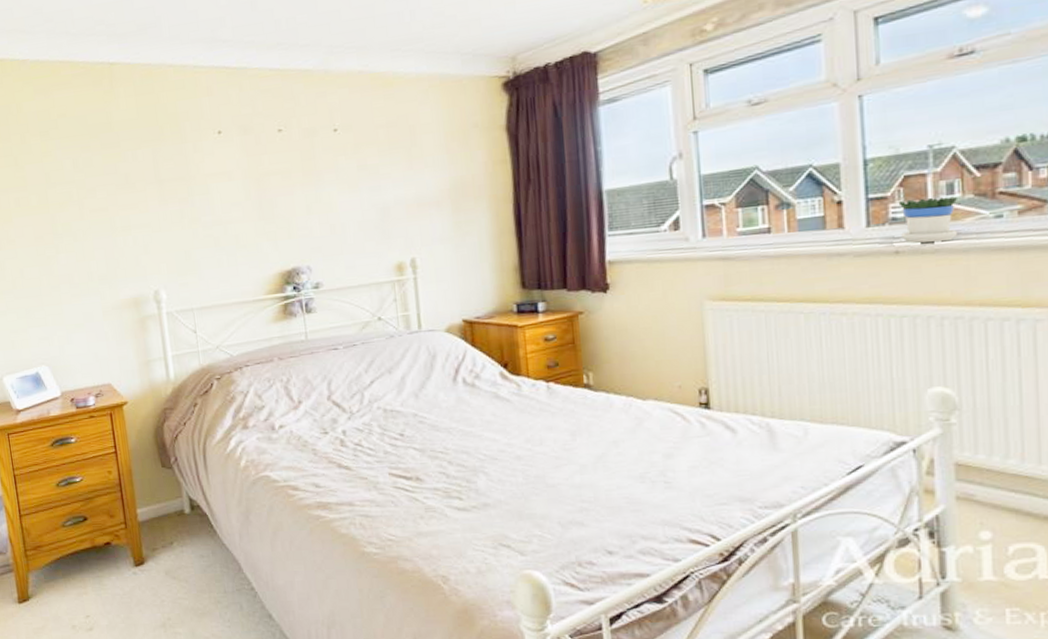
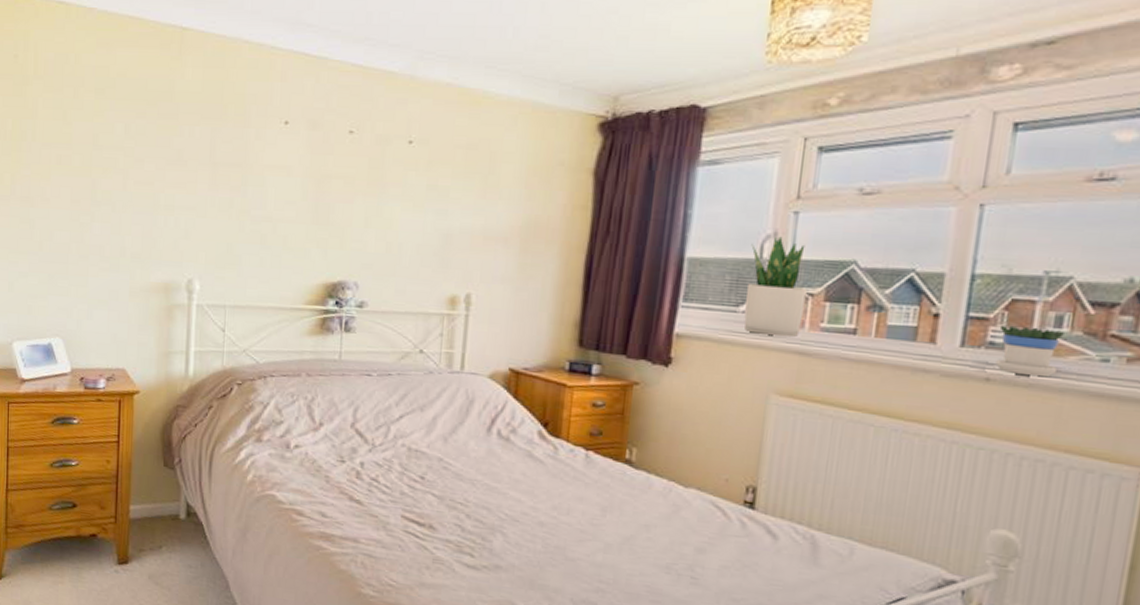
planter: none [660,156,720,249] -> present [744,236,807,338]

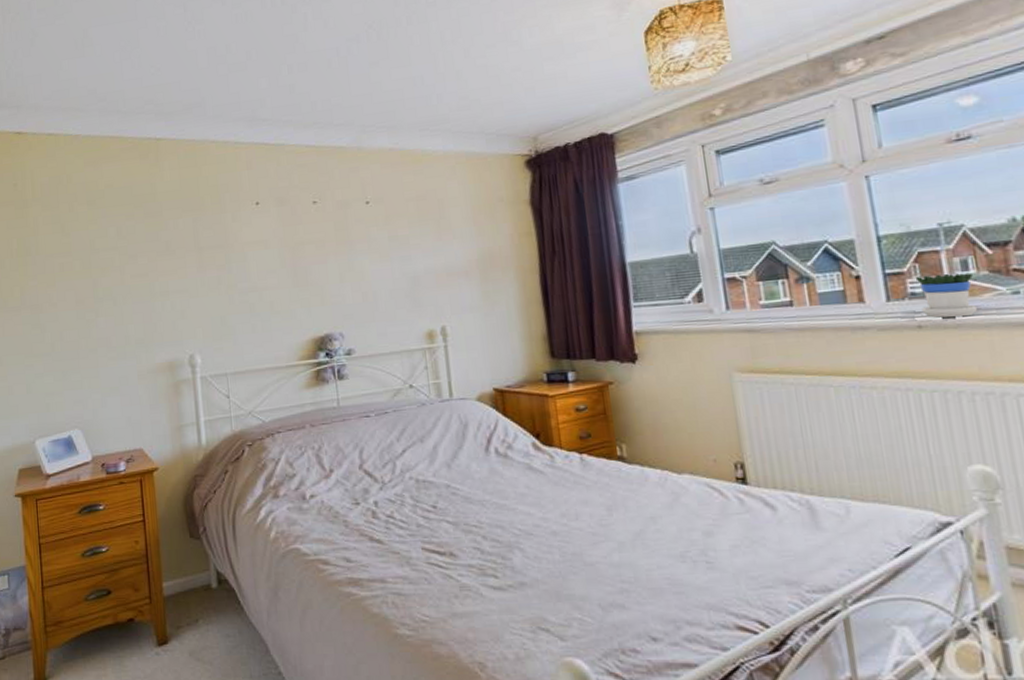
planter: present [744,236,807,338] -> none [681,231,744,321]

